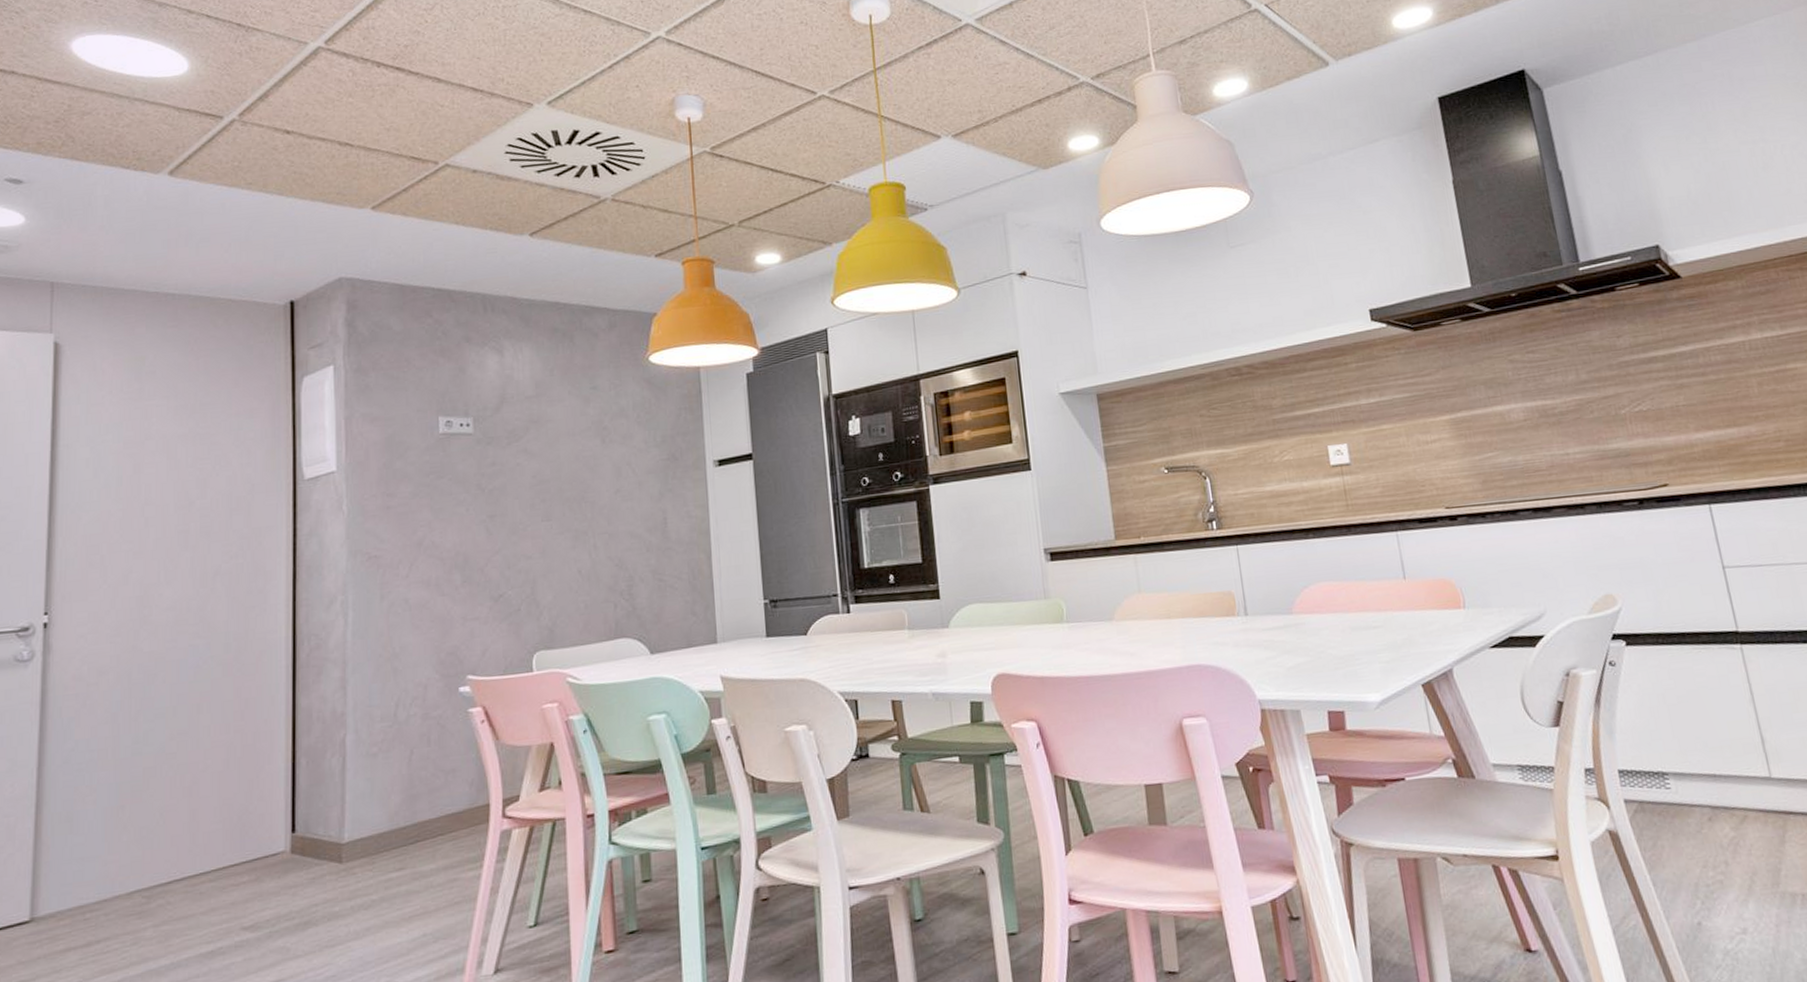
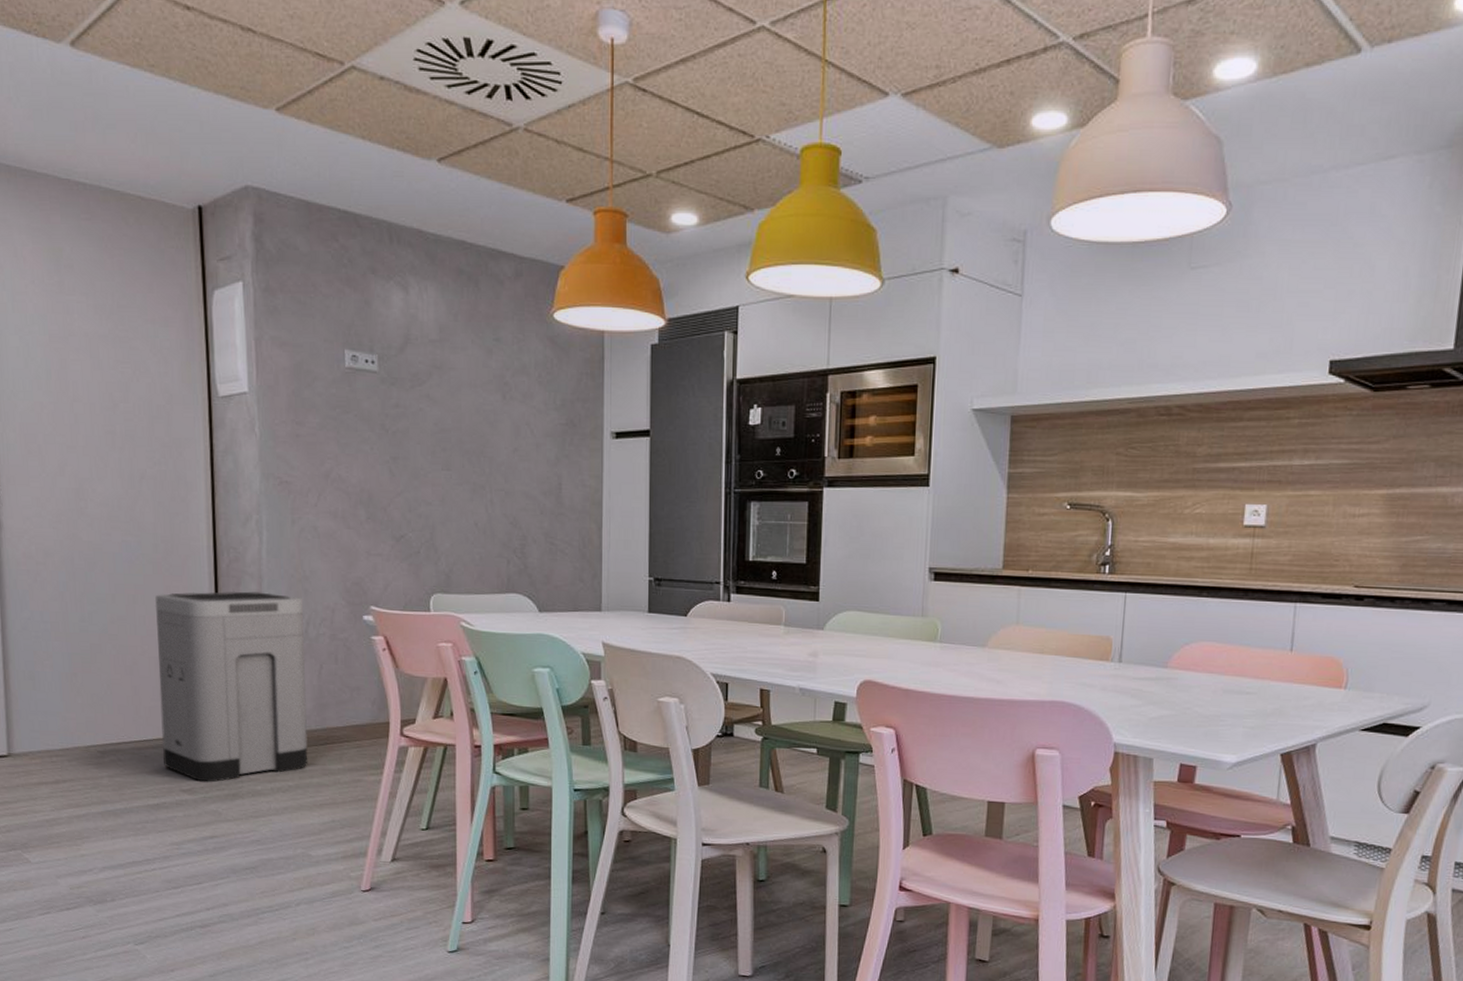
trash can: none [221,677,396,914] -> present [155,591,308,782]

